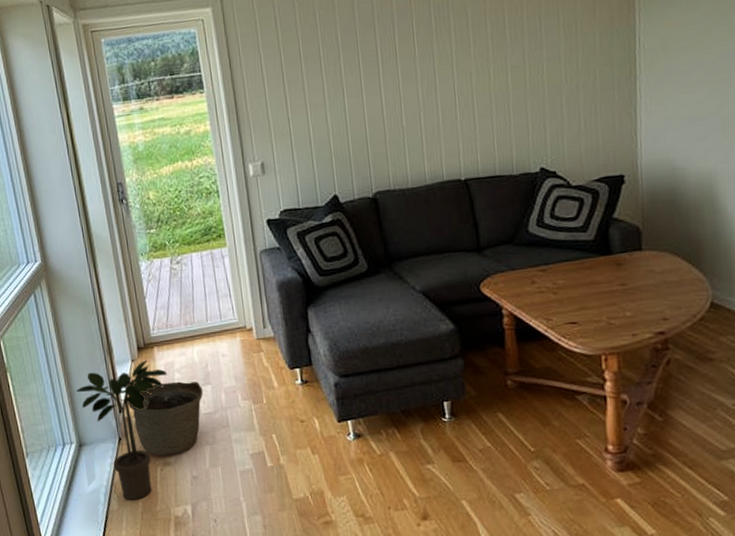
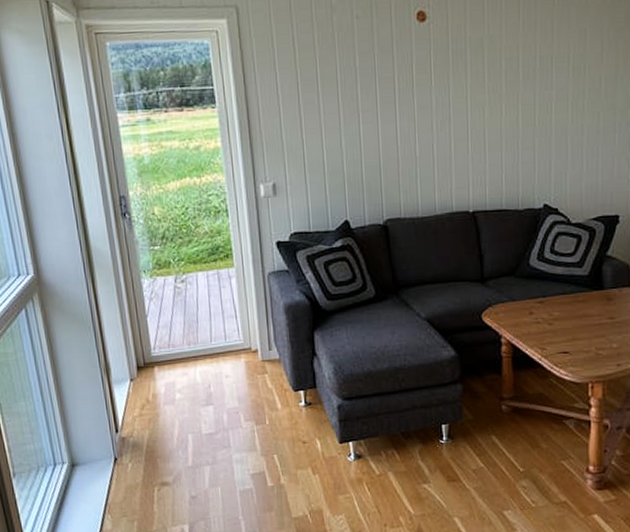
potted plant: present [76,360,168,500] -> none [70,379,169,520]
basket: present [128,381,203,455] -> none [126,401,205,475]

